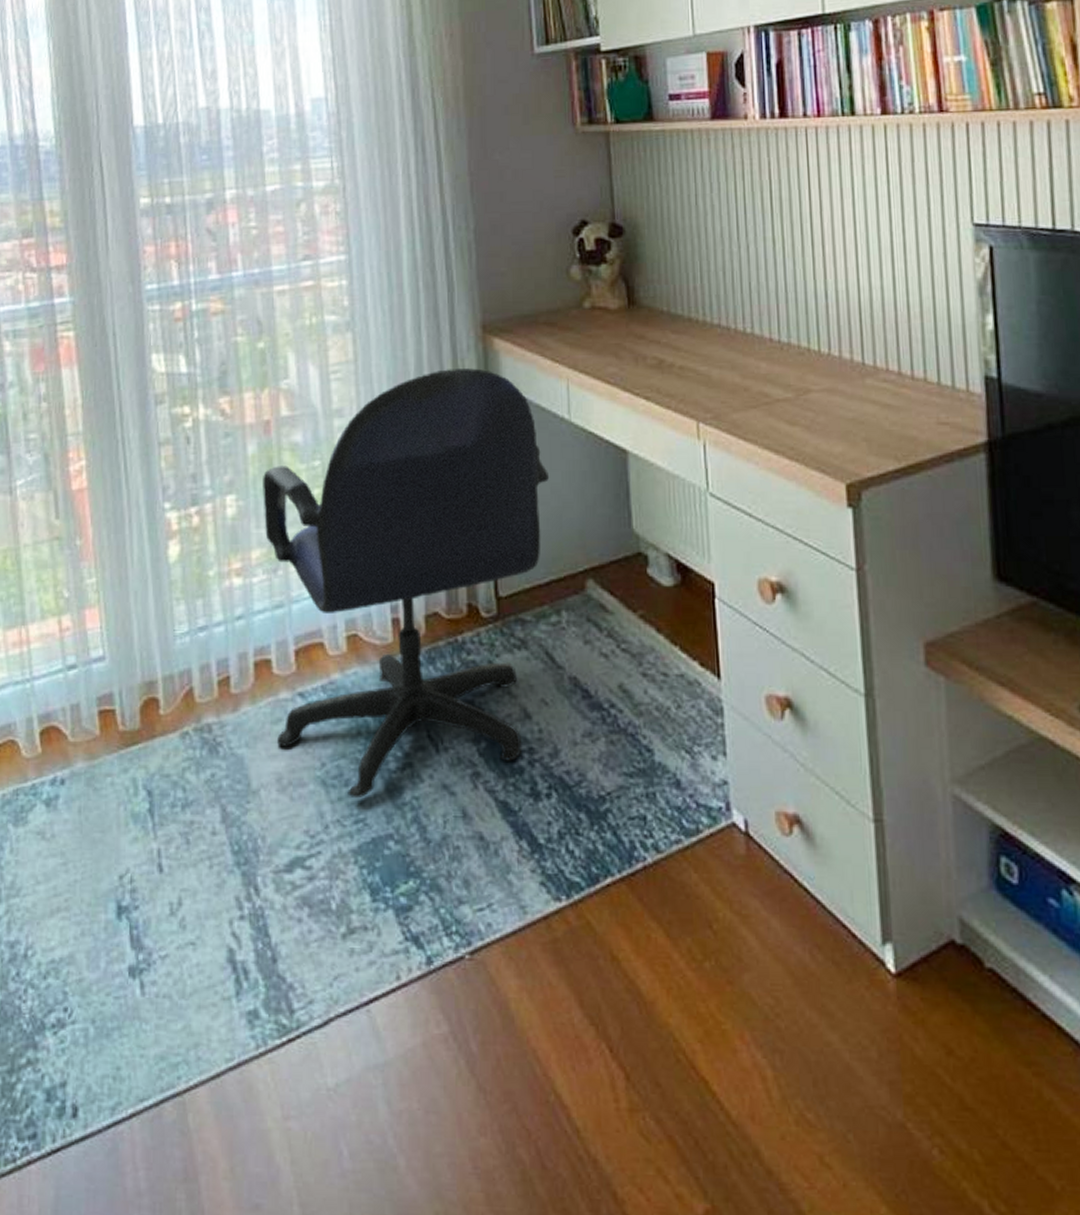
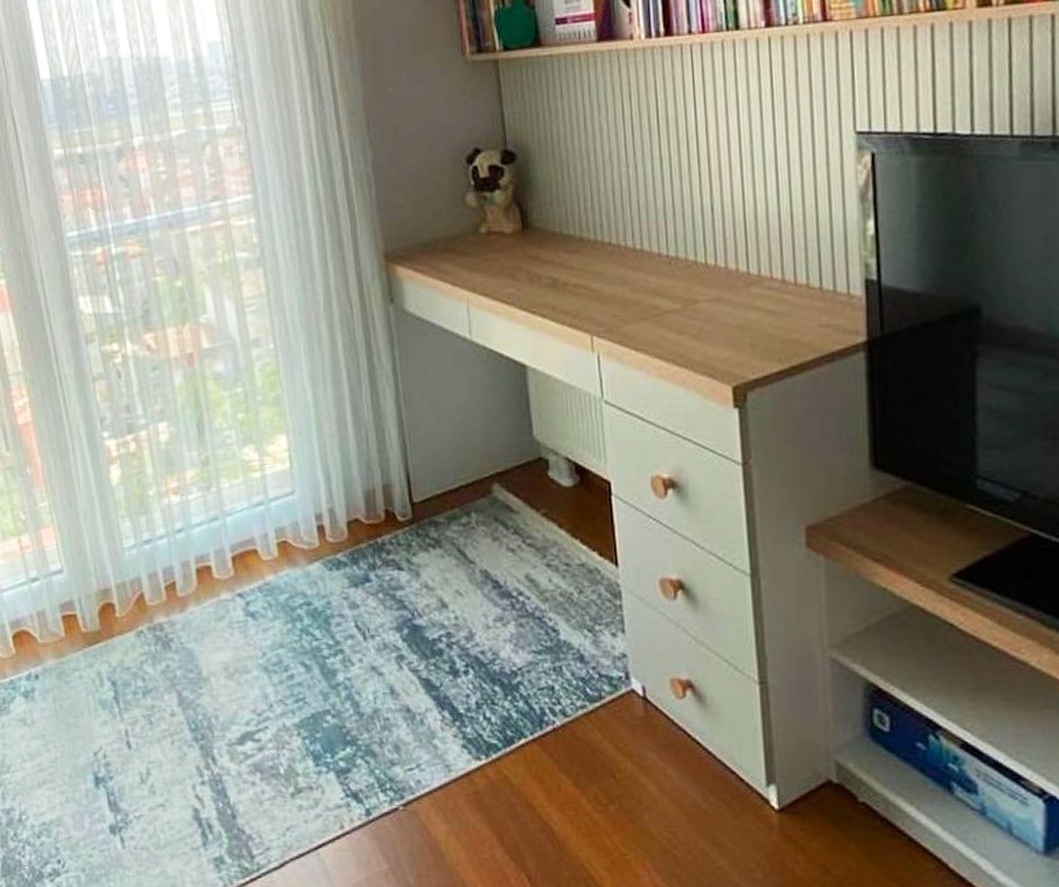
office chair: present [263,368,550,799] -> none [190,295,455,682]

